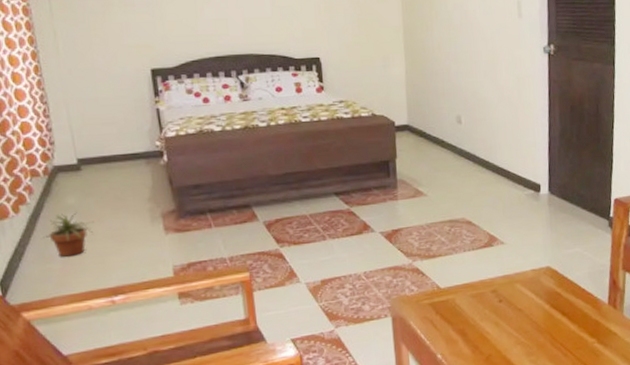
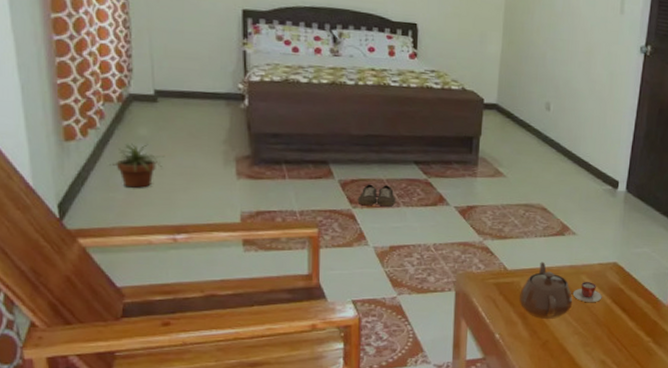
shoe: none [284,220,322,243] -> present [357,184,396,206]
teapot: none [455,275,511,334] -> present [518,262,573,320]
teacup: none [509,289,540,311] -> present [572,282,602,303]

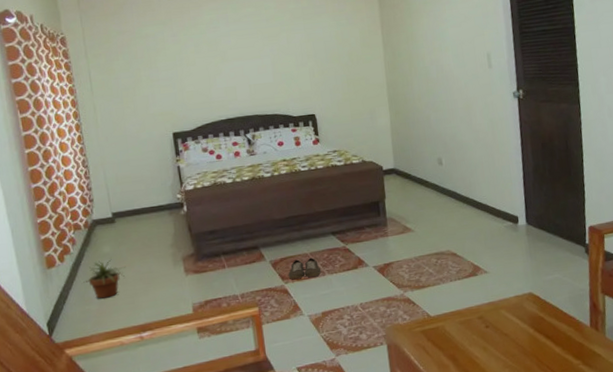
teapot: present [518,262,573,320] -> none [445,303,498,359]
teacup: present [572,282,602,303] -> none [495,315,525,336]

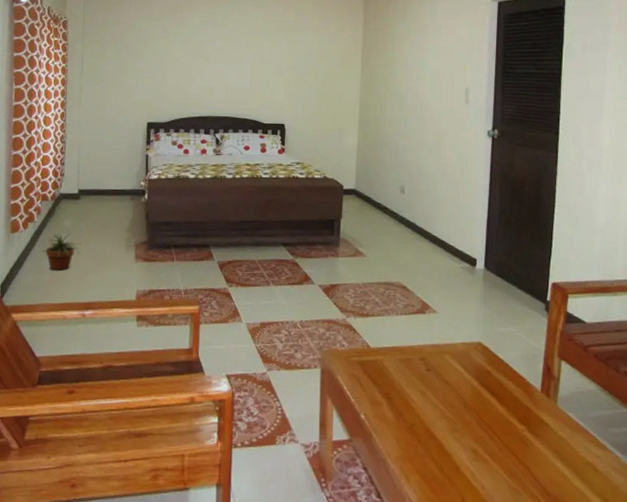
shoe: present [288,258,322,279] -> none [233,265,267,285]

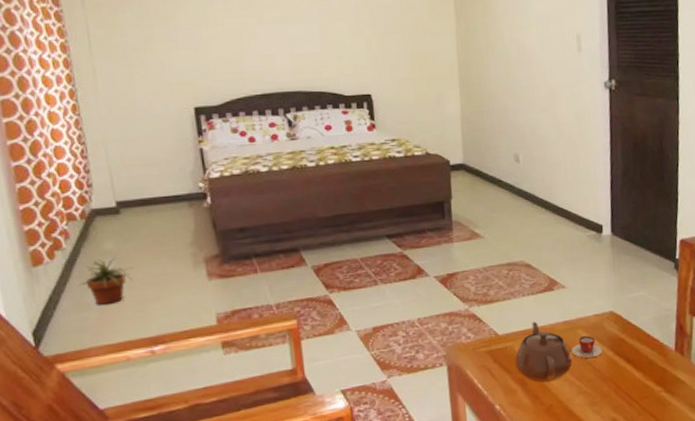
teapot: none [382,340,438,402] -> present [514,321,573,383]
teacup: none [437,362,468,385] -> present [571,336,603,359]

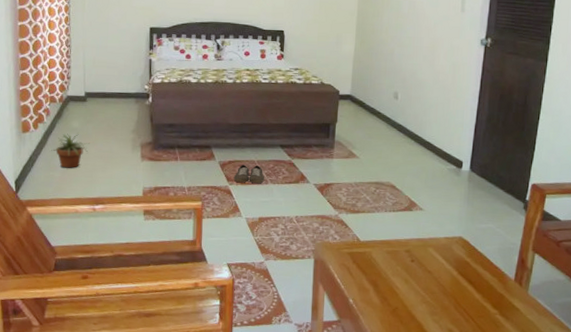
shoe: none [333,264,374,288] -> present [233,164,265,183]
teapot: present [514,321,573,383] -> none [370,234,421,288]
teacup: present [571,336,603,359] -> none [420,254,449,274]

